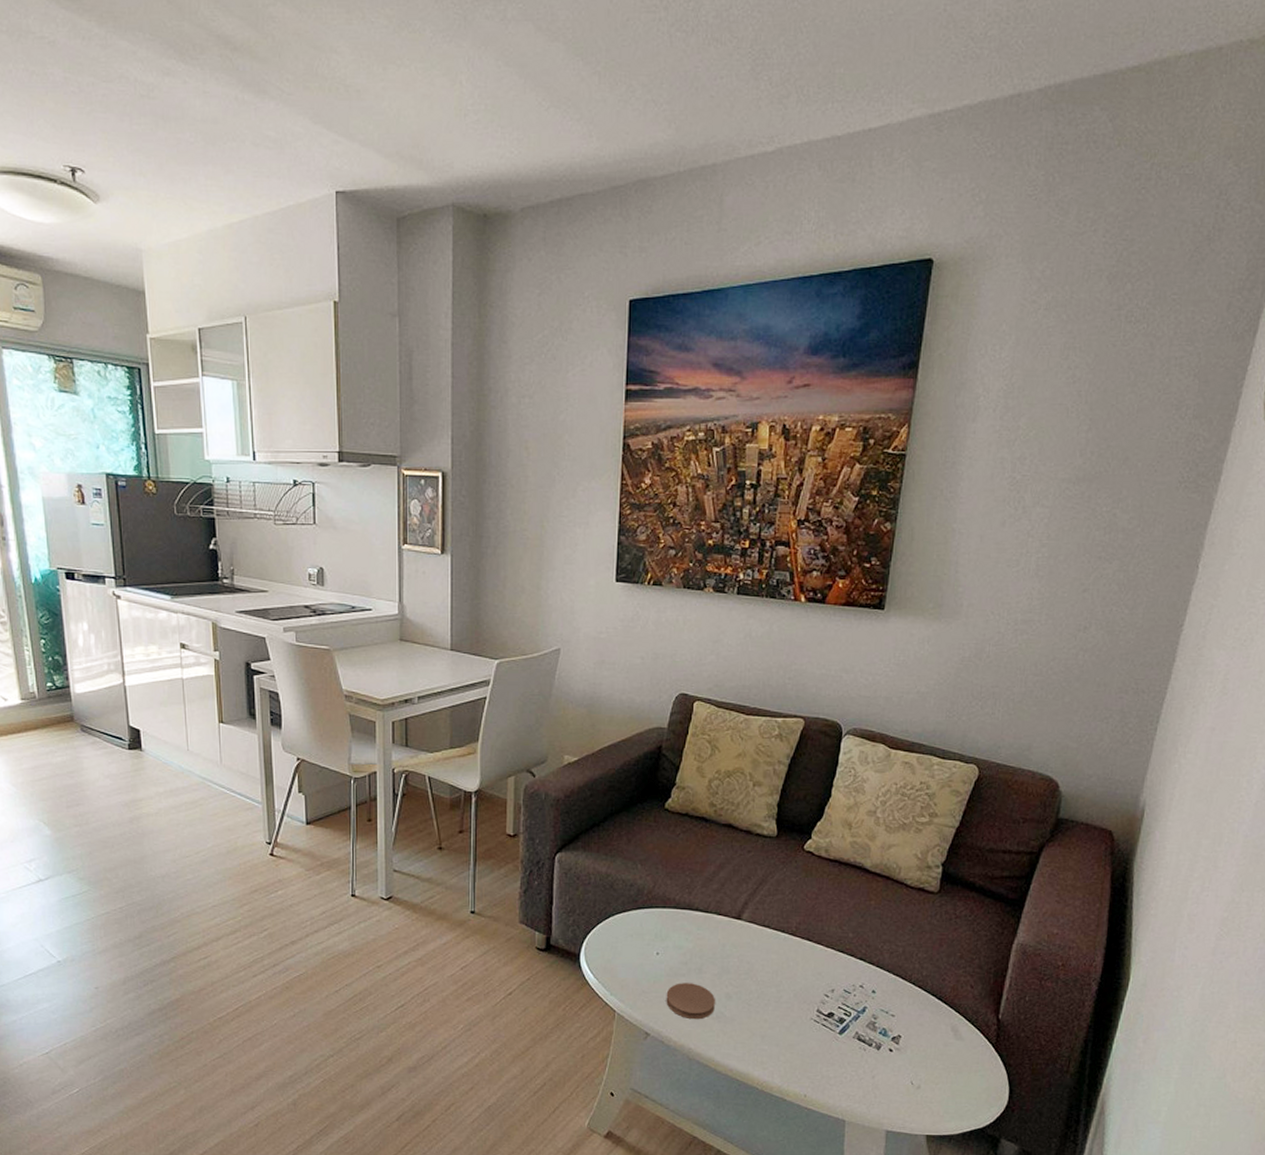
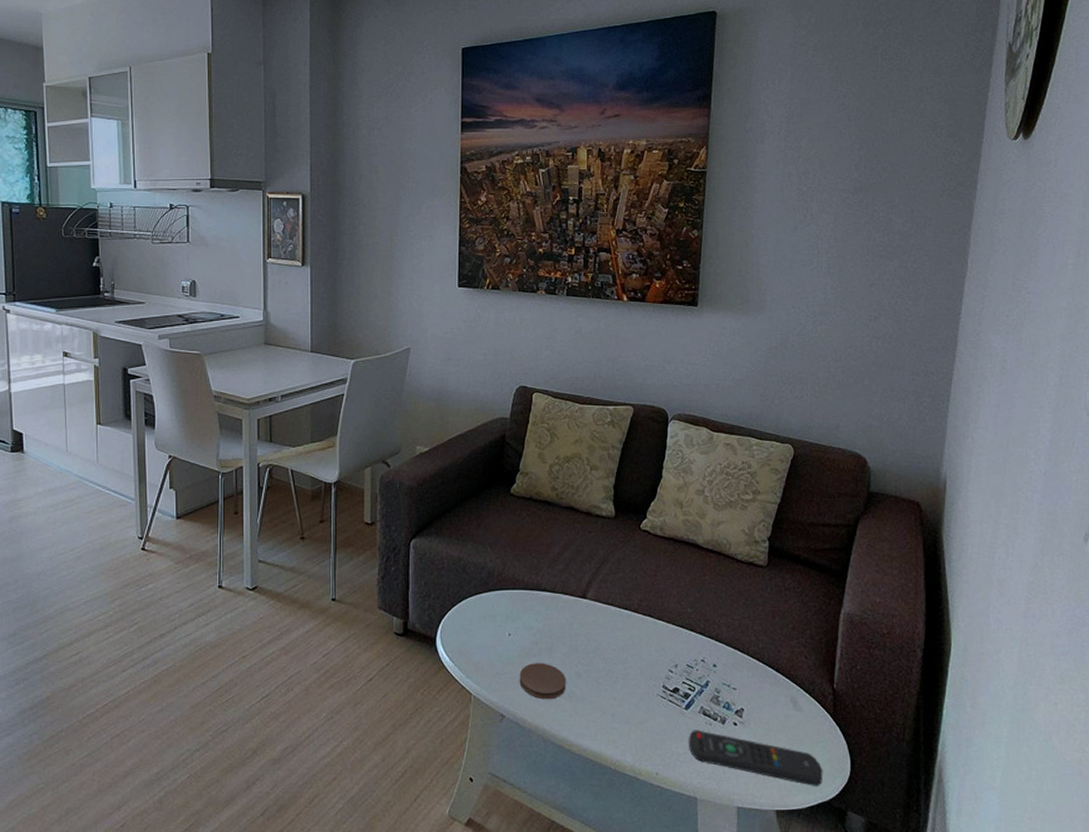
remote control: none [840,1054,979,1115] -> present [689,730,823,787]

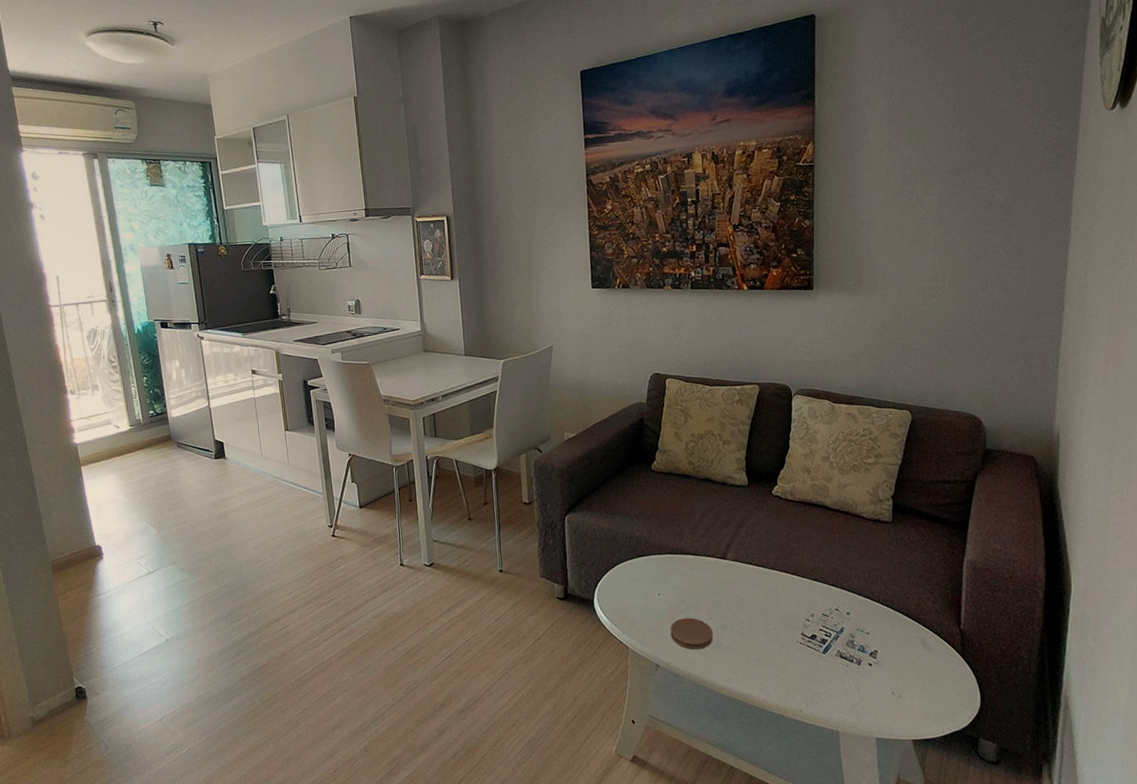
remote control: present [689,730,823,787] -> none [828,671,955,718]

